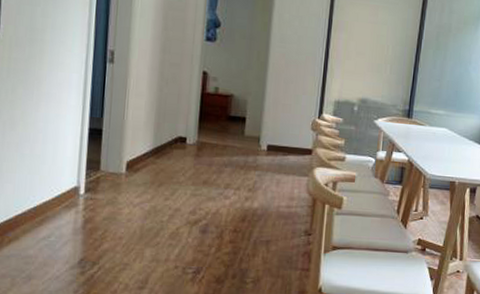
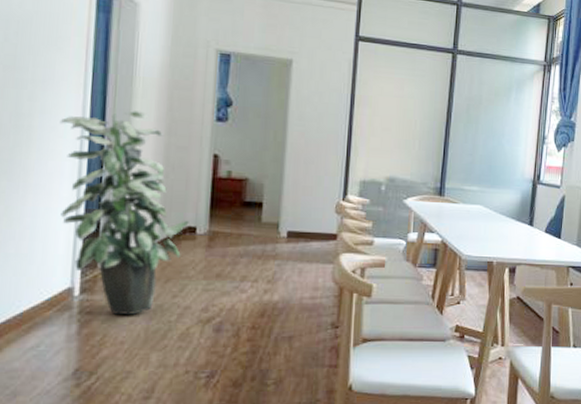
indoor plant: none [68,29,180,215] -> present [59,111,189,316]

